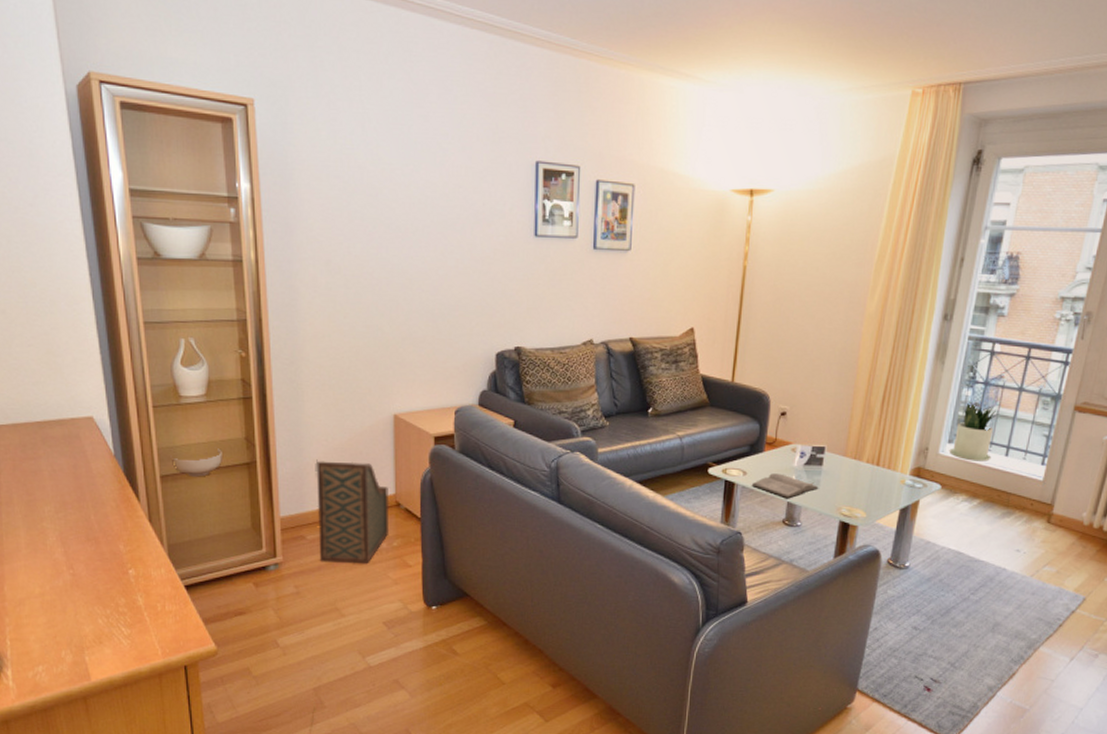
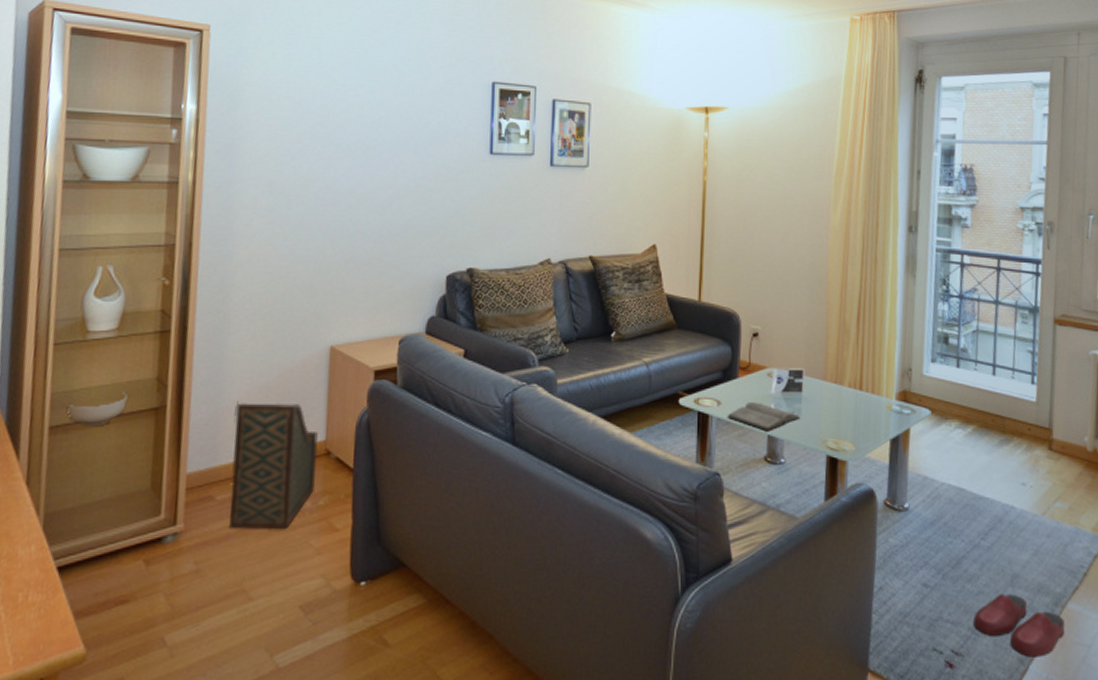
planter: present [949,401,997,462] -> none [933,316,979,382]
slippers: none [953,638,1035,687] -> present [973,594,1065,658]

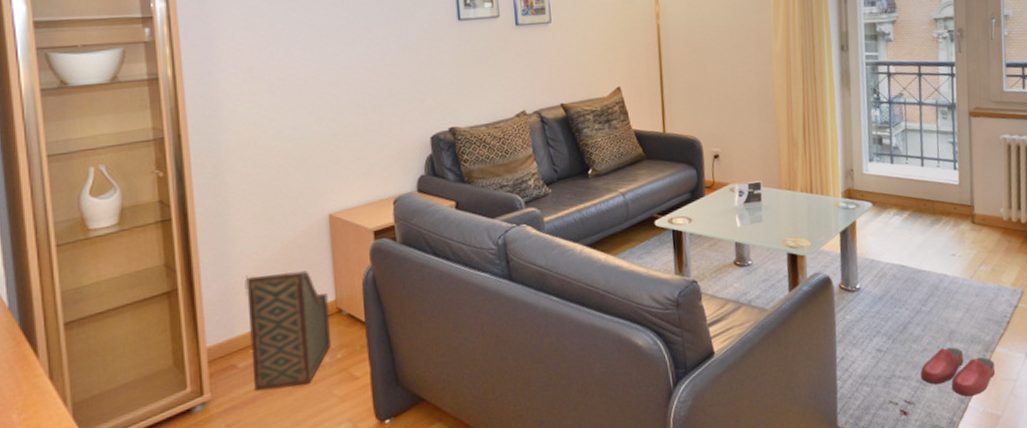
bowl: present [66,391,128,427] -> none [78,281,138,319]
diary: present [727,402,801,432] -> none [698,215,762,240]

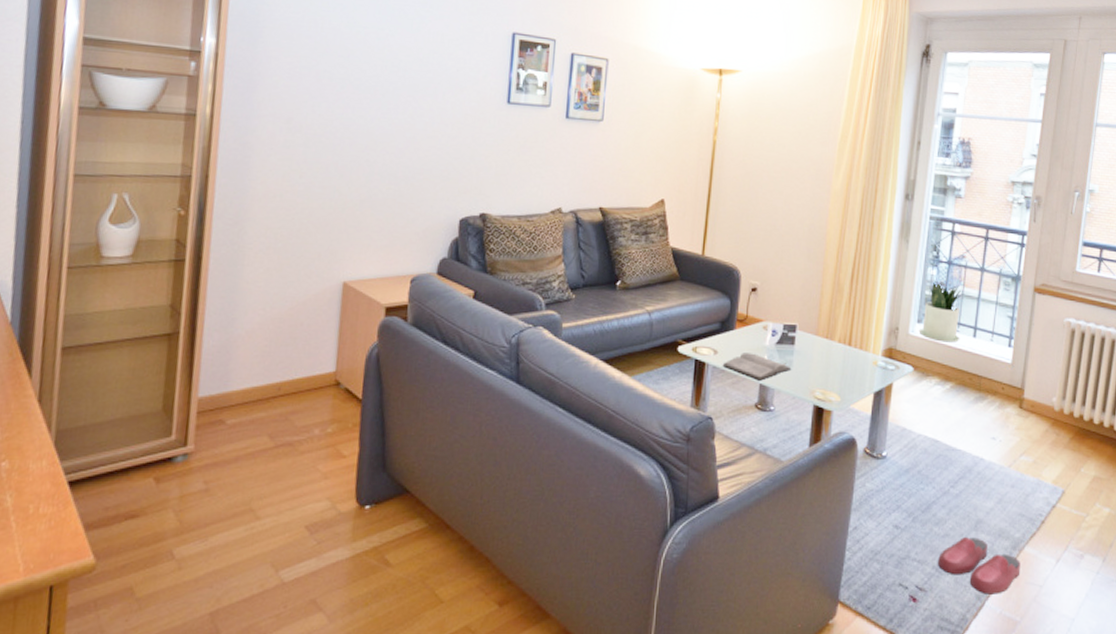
magazine rack: present [246,270,331,391] -> none [239,332,328,454]
diary: none [698,215,762,240] -> present [722,353,792,381]
planter: none [871,120,910,176] -> present [918,280,962,343]

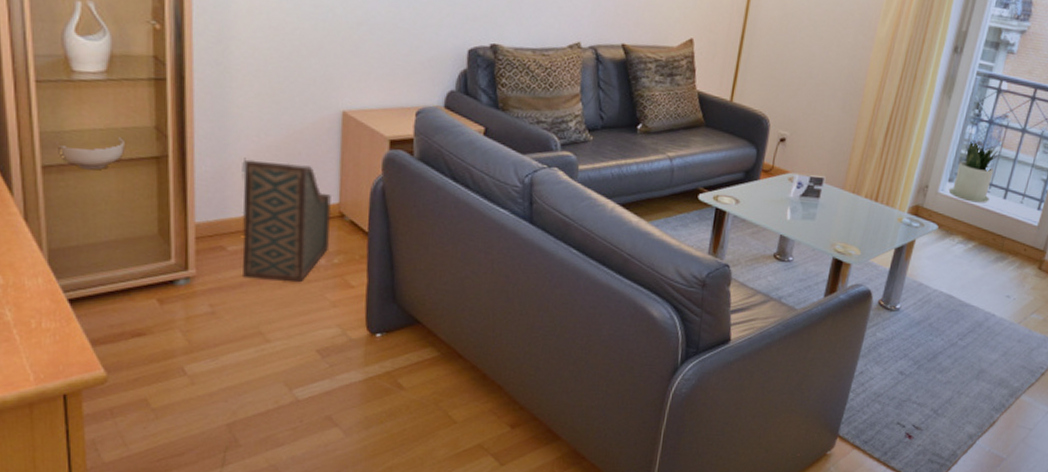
bowl: none [79,317,141,349] -> present [58,137,124,170]
magazine rack: none [239,332,328,454] -> present [242,159,332,282]
diary: present [722,353,792,381] -> none [743,203,814,232]
slippers: present [938,537,1020,595] -> none [936,385,1015,435]

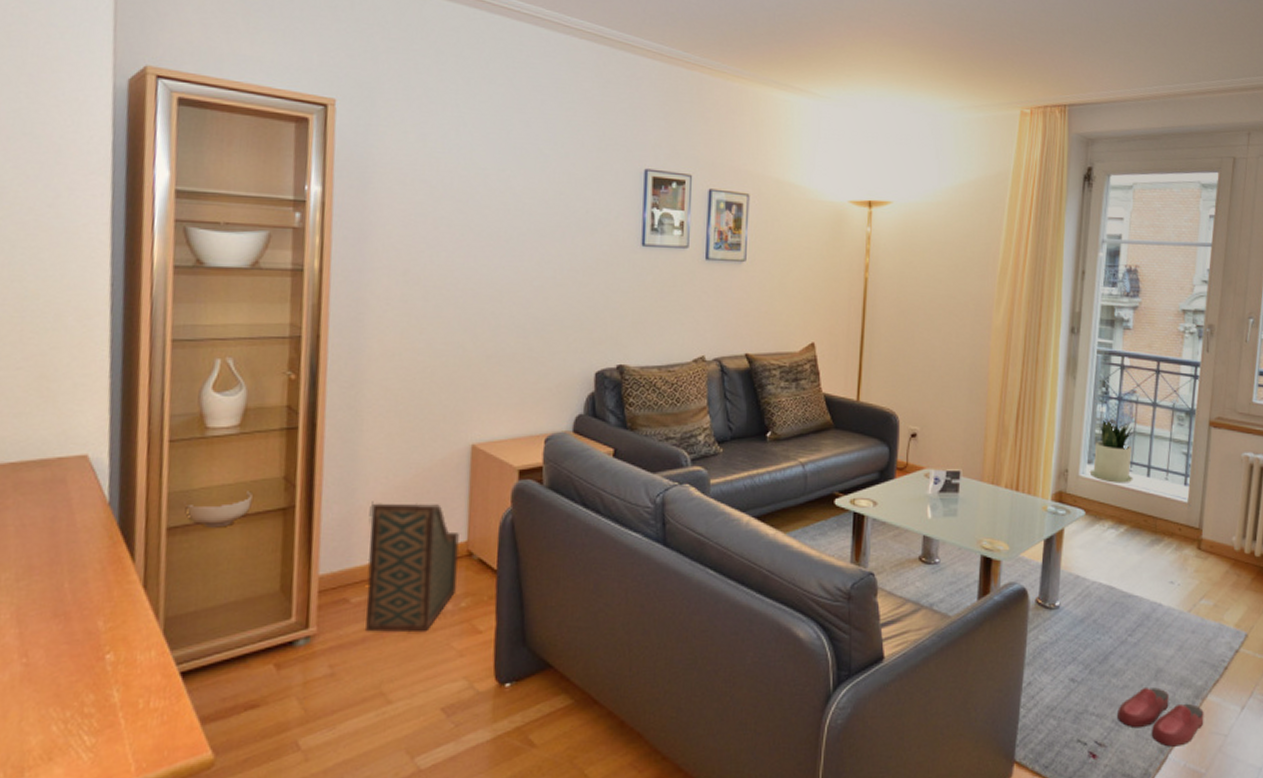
slippers: none [936,385,1015,435] -> present [1118,687,1204,747]

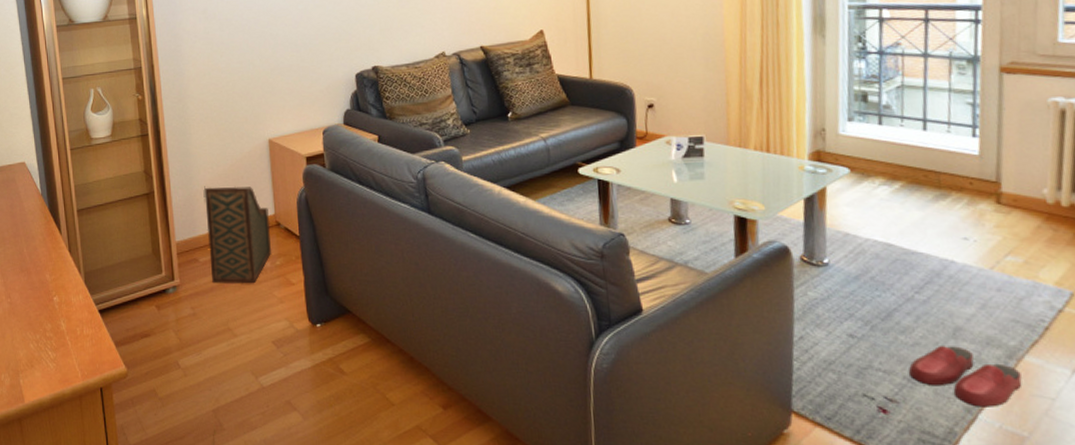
bowl: present [185,491,252,528] -> none [86,182,126,209]
planter: present [1089,418,1134,483] -> none [851,73,906,139]

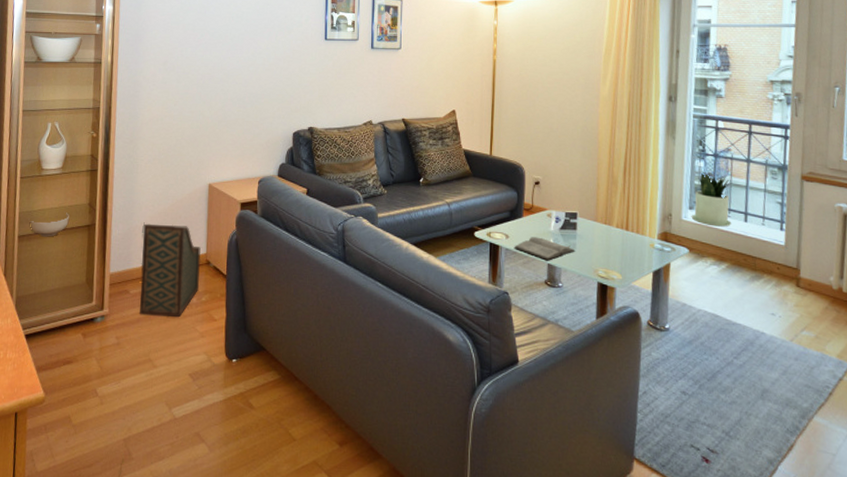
bowl: none [86,182,126,209] -> present [29,213,69,237]
diary: none [627,168,704,195] -> present [514,237,576,261]
planter: none [851,73,906,139] -> present [691,171,732,227]
slippers: present [909,346,1022,407] -> none [727,405,812,460]

